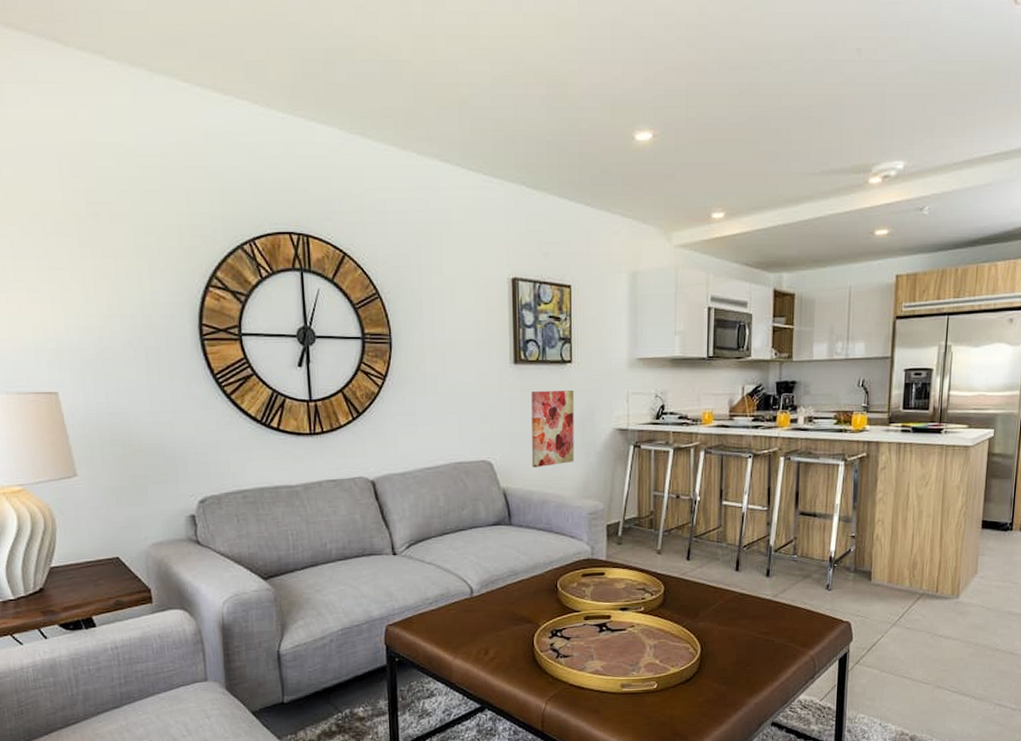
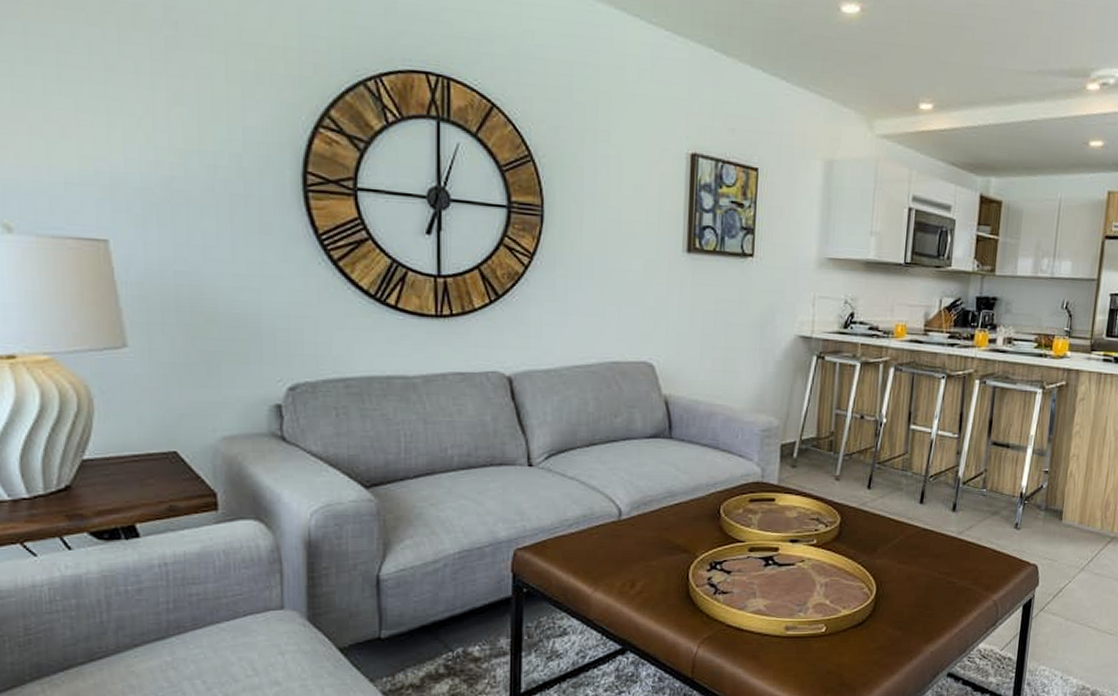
wall art: present [531,389,574,468] -> none [699,286,753,375]

